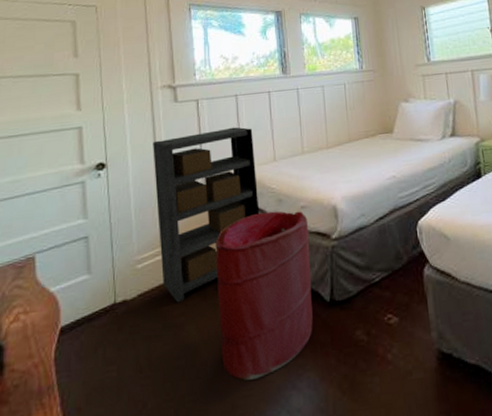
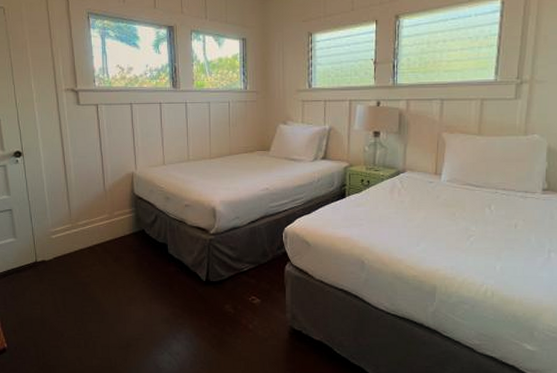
shelving unit: present [153,127,260,303] -> none [60,132,151,268]
laundry hamper: present [215,211,313,381] -> none [114,206,192,328]

